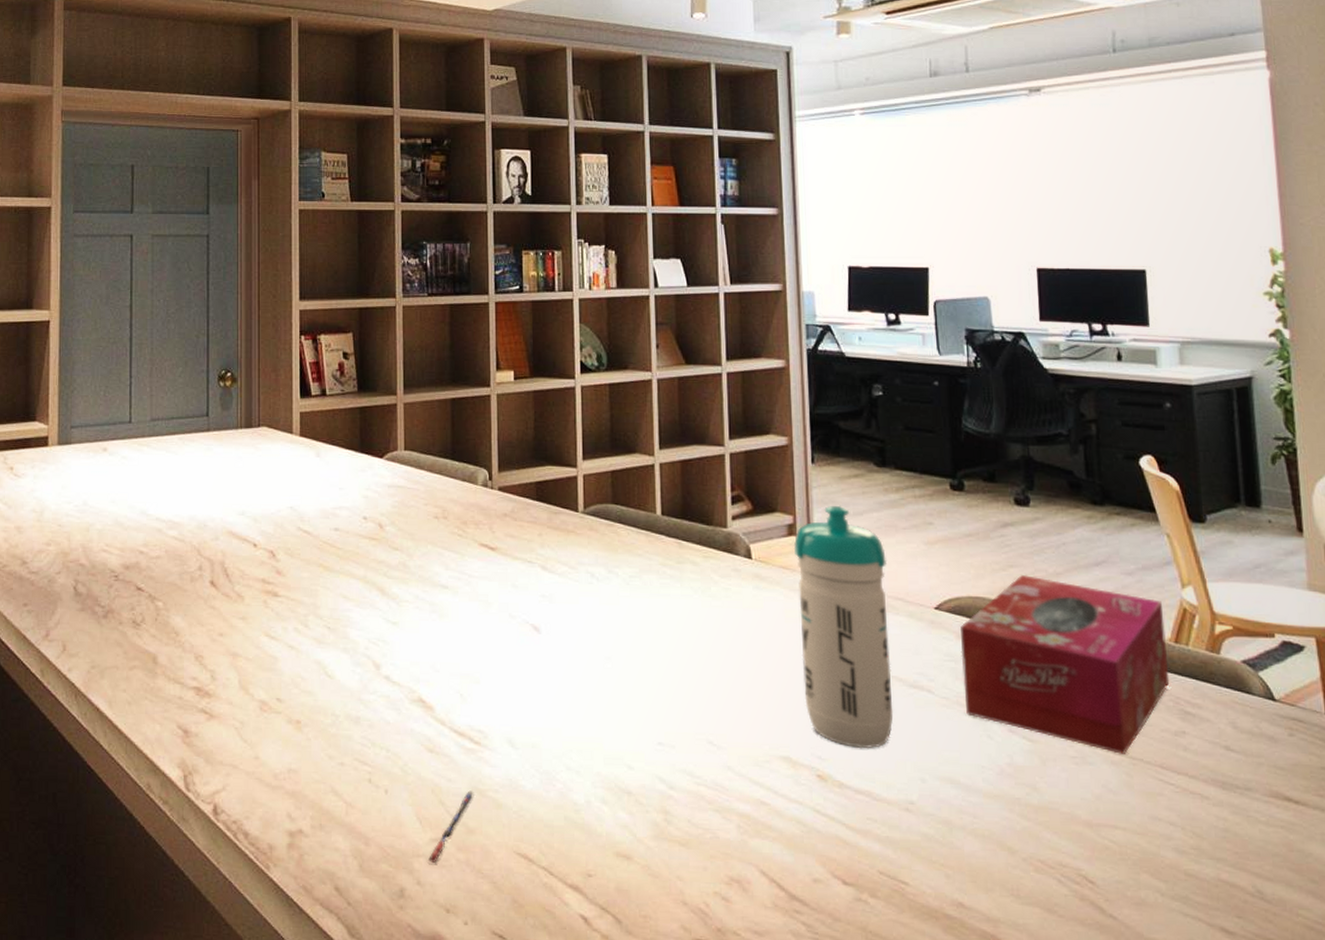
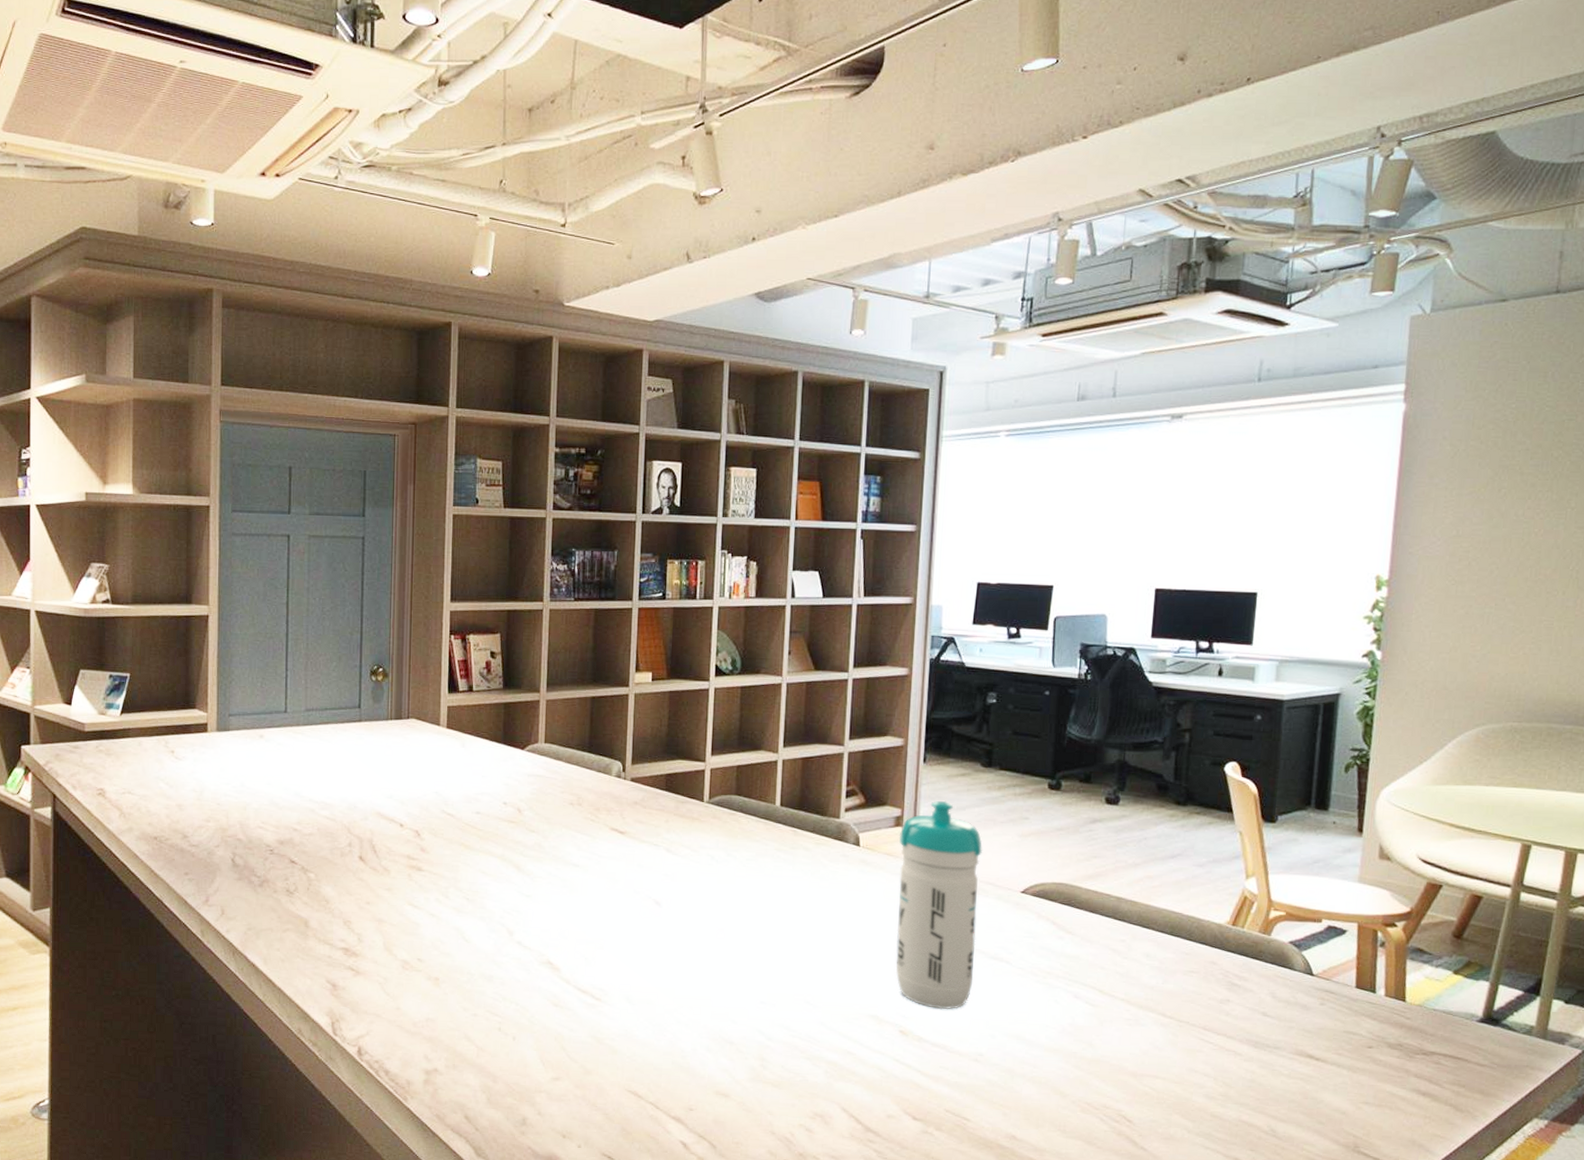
pen: present [429,790,474,864] -> none [549,1038,593,1098]
tissue box: present [961,575,1170,754] -> none [1038,865,1226,1018]

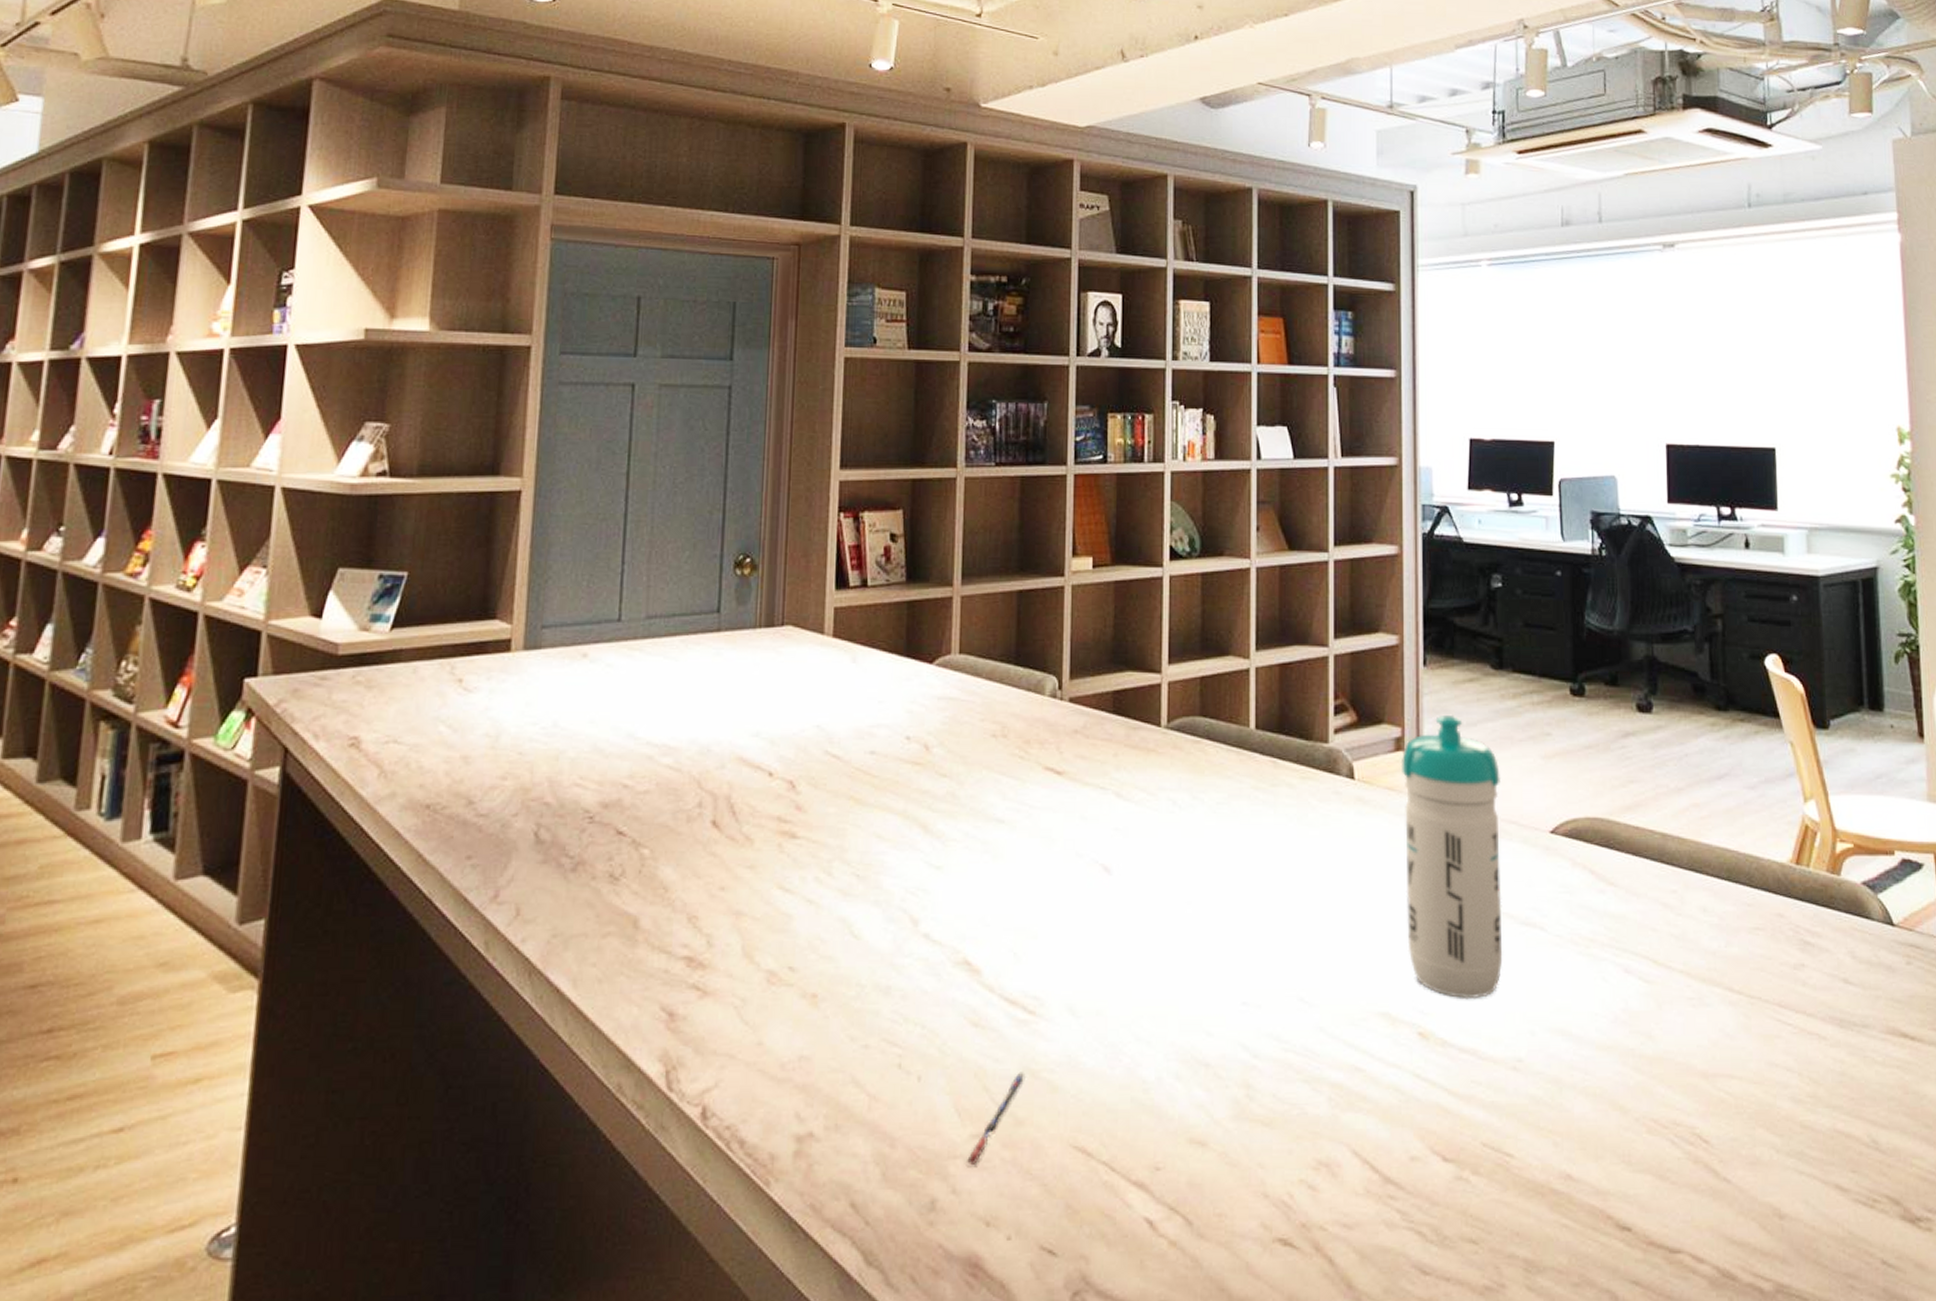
pen: none [549,1038,593,1098] -> present [967,1072,1026,1166]

